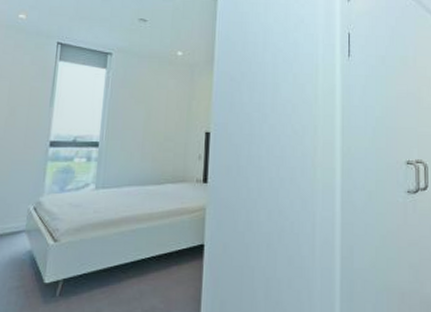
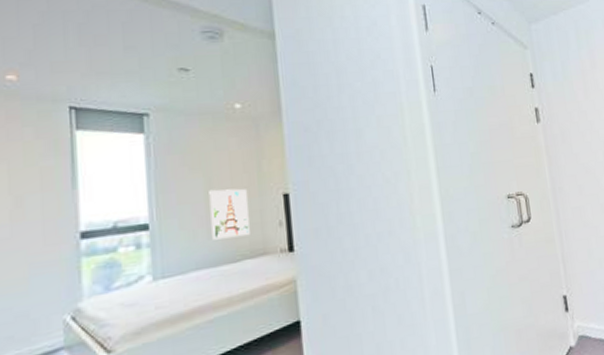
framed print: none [144,120,178,164] -> present [209,188,250,240]

